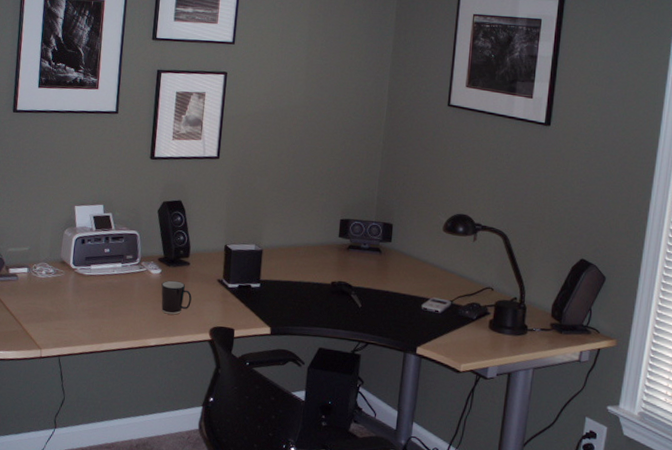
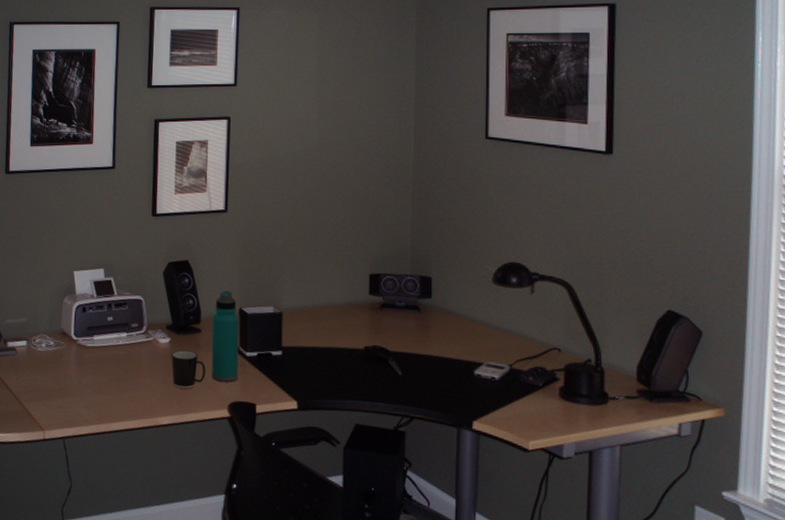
water bottle: none [196,229,224,310] -> present [211,290,240,382]

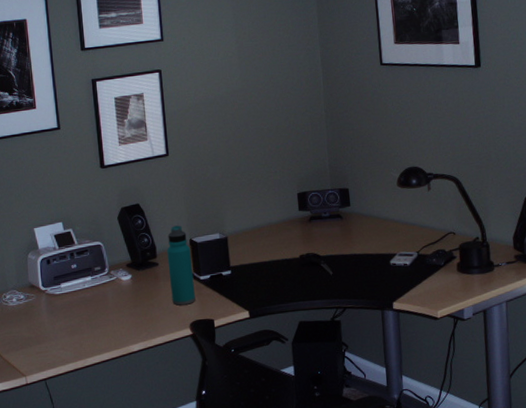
mug: present [171,350,206,389] -> none [134,283,167,318]

